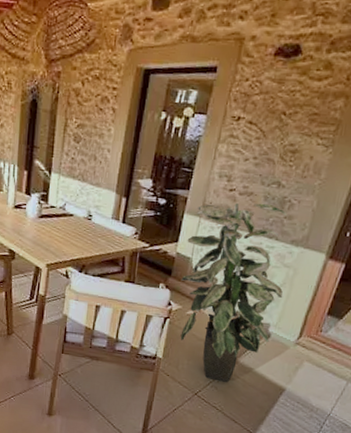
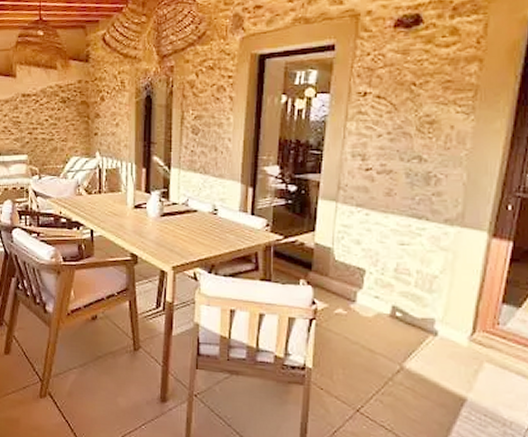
indoor plant: present [180,202,287,383] -> none [323,181,445,394]

